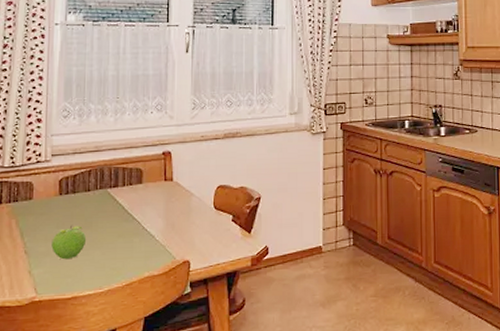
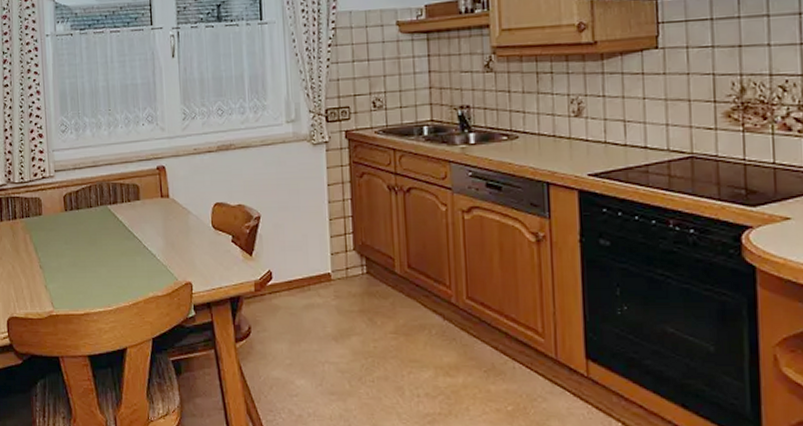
fruit: present [51,225,87,260] -> none [62,241,93,276]

